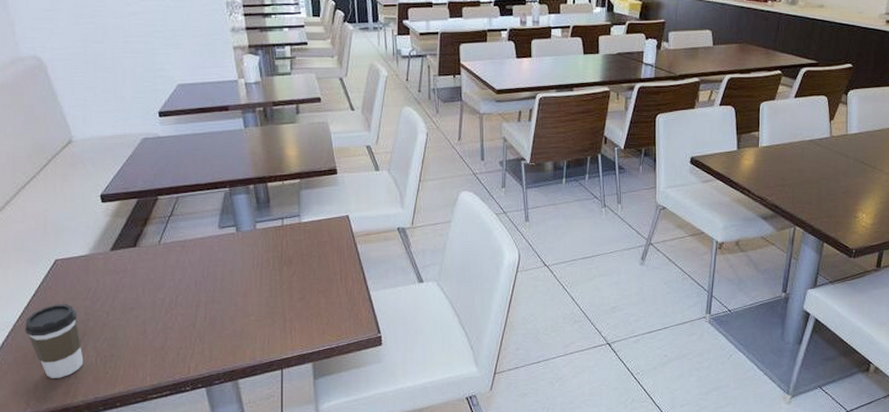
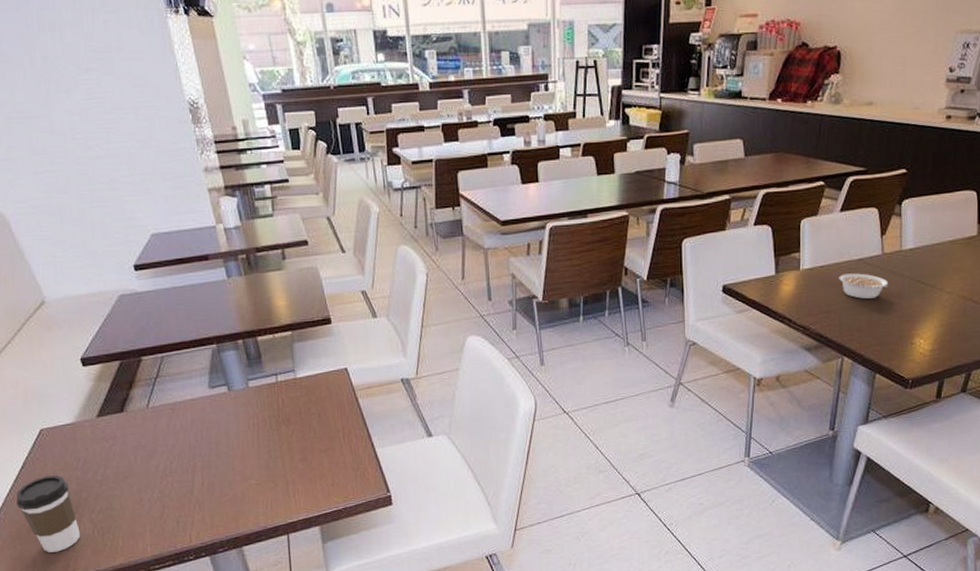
legume: none [793,152,836,176] -> present [839,273,889,300]

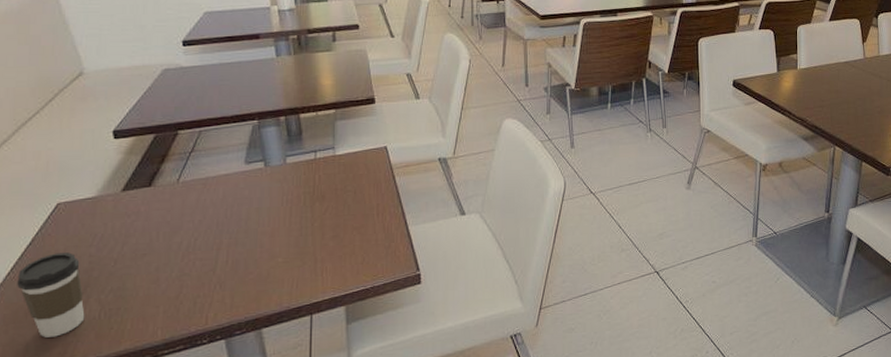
legume: present [839,273,889,300] -> none [830,74,870,97]

